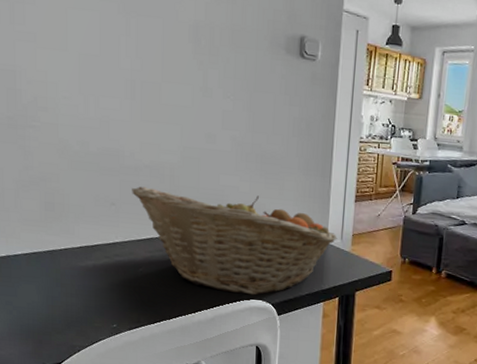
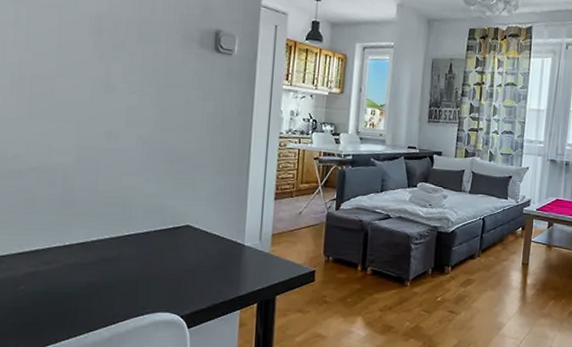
fruit basket: present [132,186,337,295] -> none [14,192,256,308]

